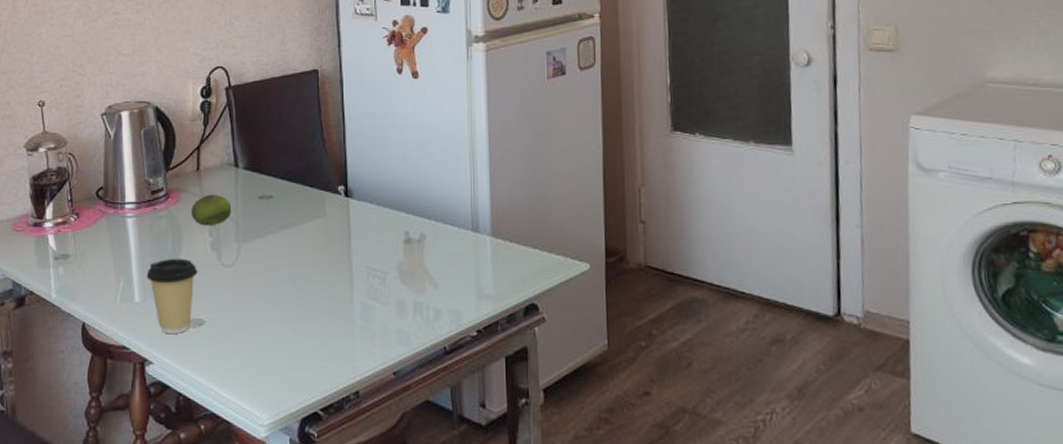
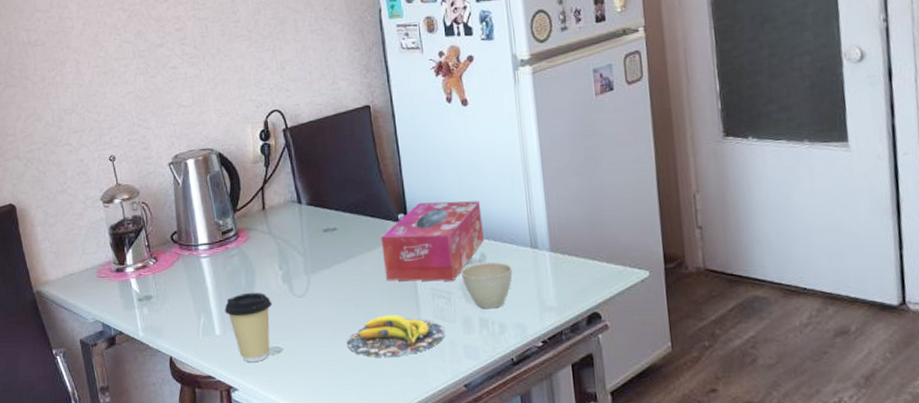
fruit: present [191,194,232,226] -> none [261,230,299,261]
banana: none [274,292,378,337] -> present [347,315,446,357]
tissue box: none [318,176,425,260] -> present [381,201,484,282]
cup: none [398,242,451,293] -> present [460,261,513,309]

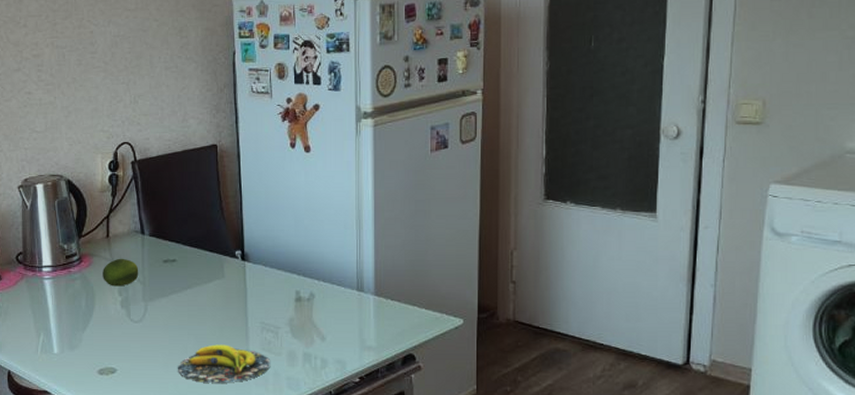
coffee cup: present [224,292,272,362] -> none [63,315,110,380]
fruit: none [261,230,299,261] -> present [103,258,139,287]
tissue box: present [381,201,484,282] -> none [218,242,314,316]
cup: present [460,261,513,309] -> none [289,301,338,345]

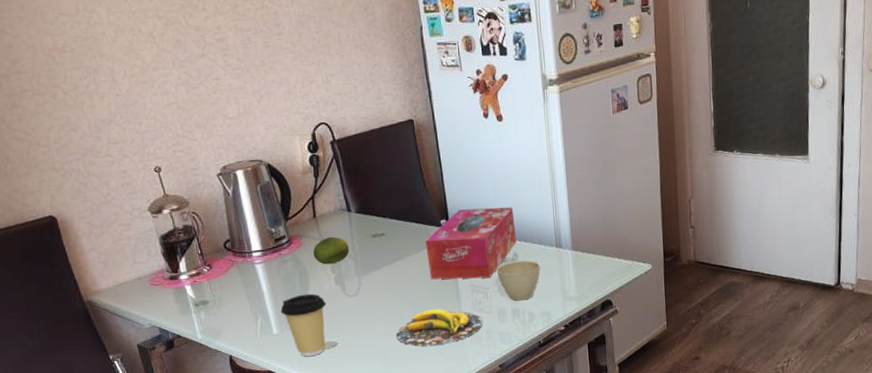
coffee cup: none [63,315,110,380] -> present [280,293,326,356]
tissue box: none [218,242,314,316] -> present [425,207,516,280]
cup: none [289,301,338,345] -> present [496,260,541,301]

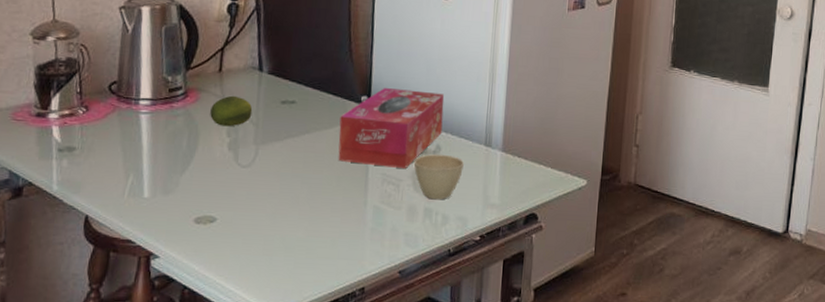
coffee cup: present [280,293,326,356] -> none [158,156,213,230]
banana: present [396,309,483,347] -> none [287,195,389,238]

